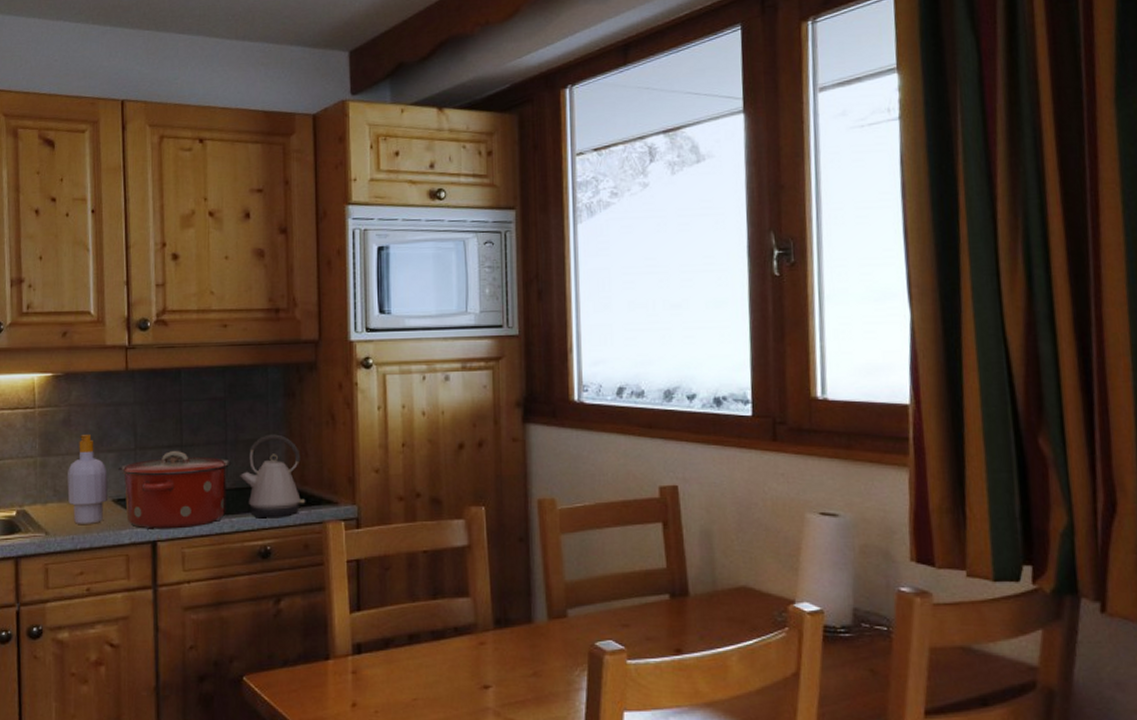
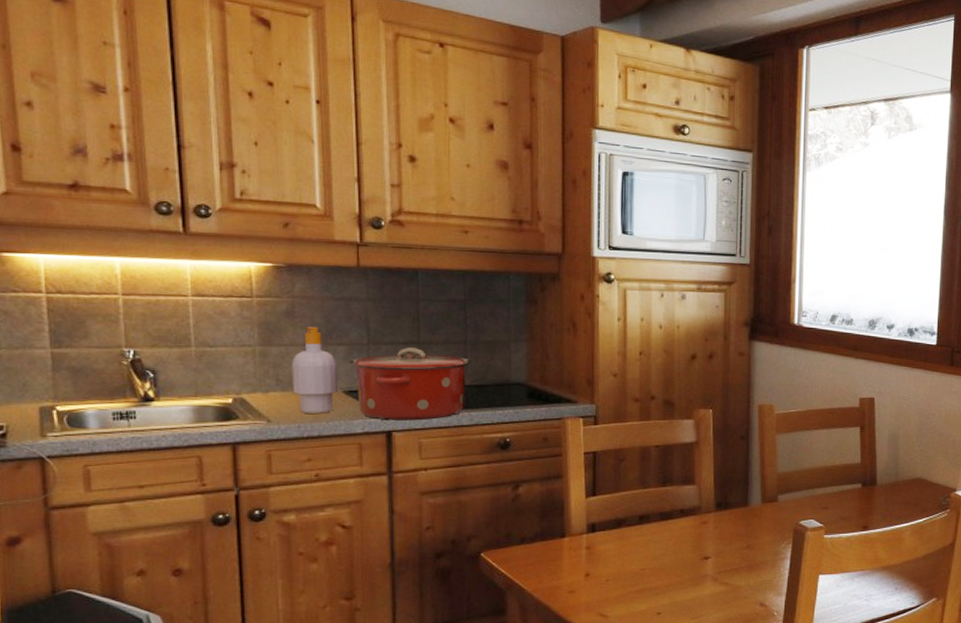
kettle: present [240,434,305,519] -> none [480,337,545,414]

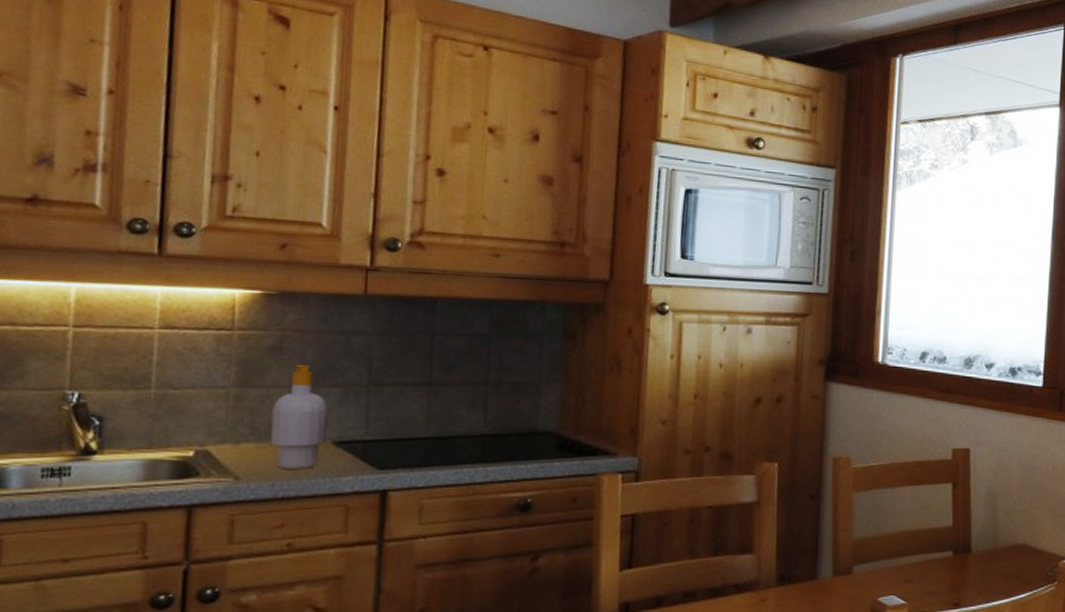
casserole: present [349,348,472,422] -> none [343,390,492,479]

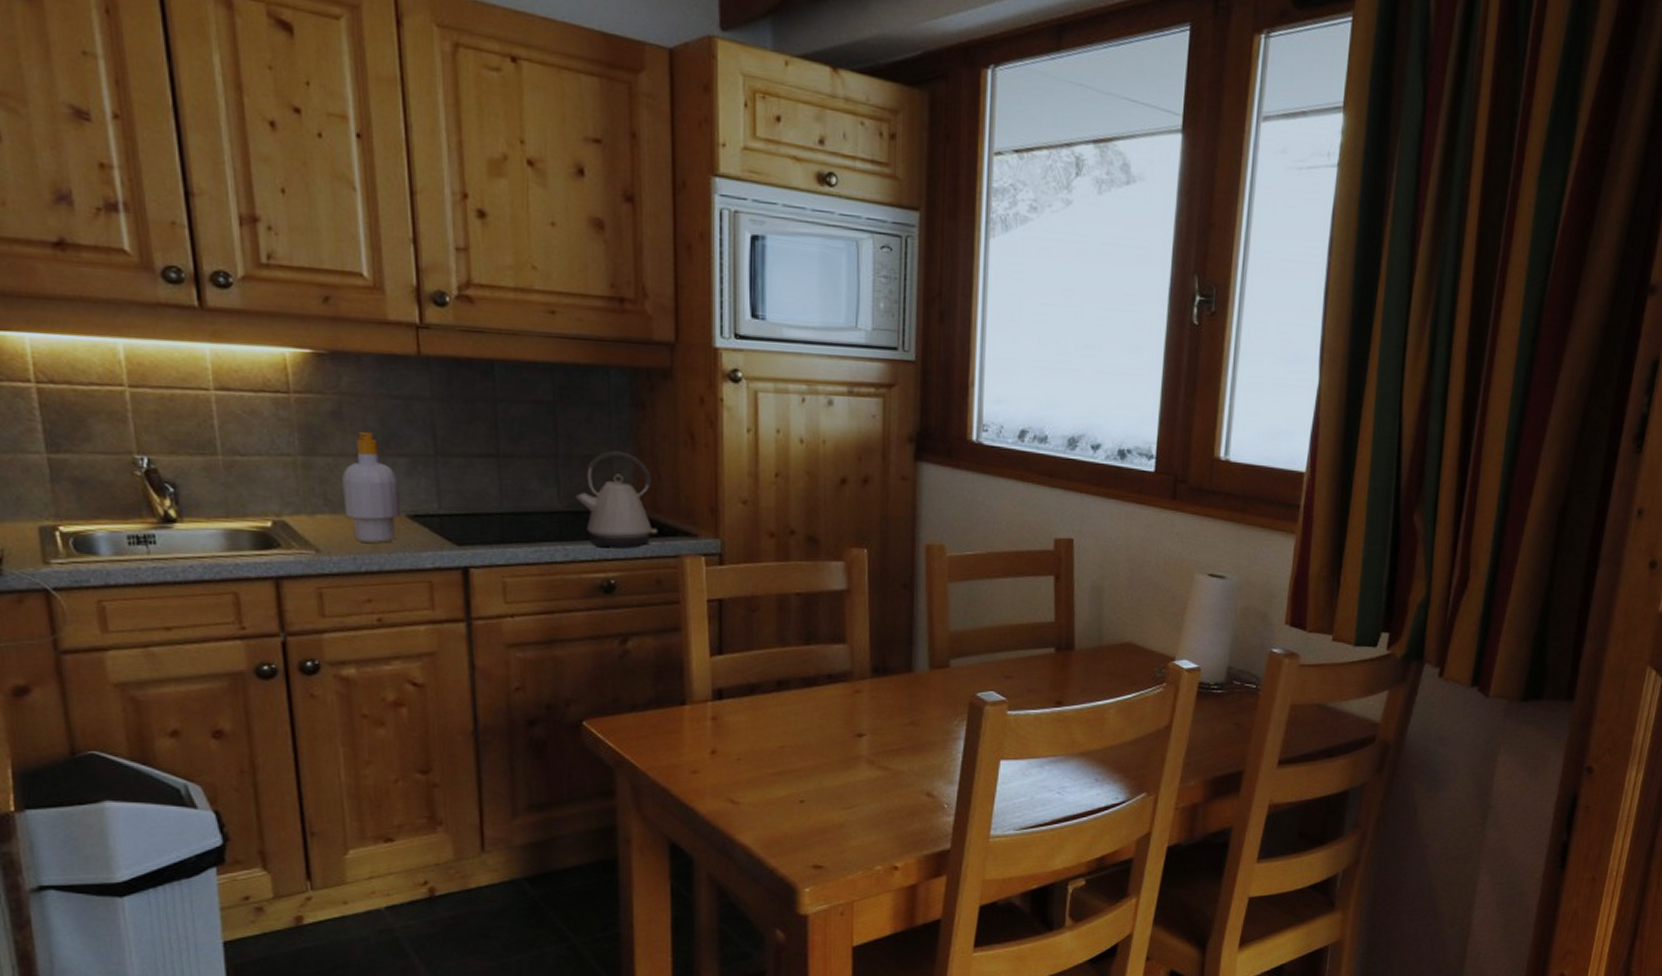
kettle: none [501,377,578,469] -> present [575,450,657,549]

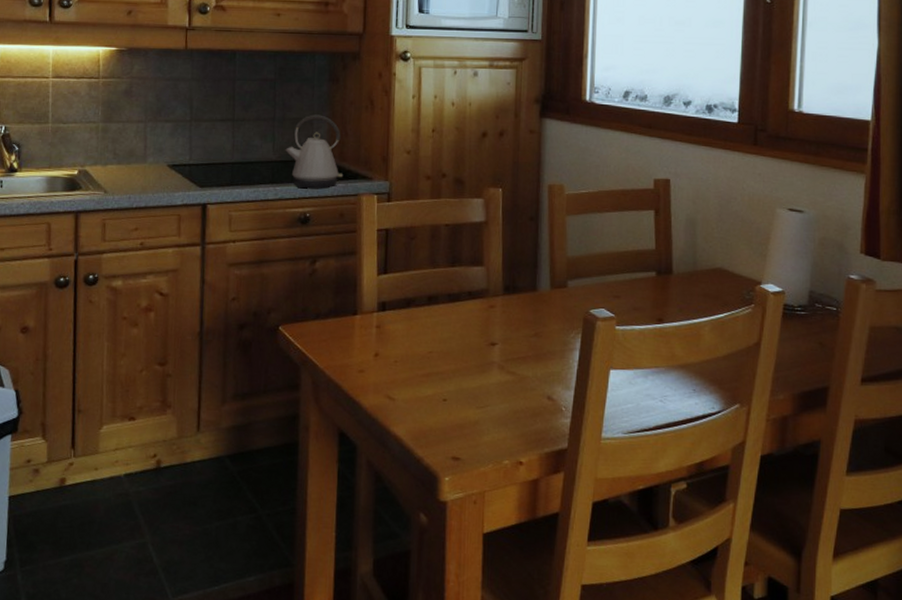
soap bottle: present [341,431,401,544] -> none [126,104,164,187]

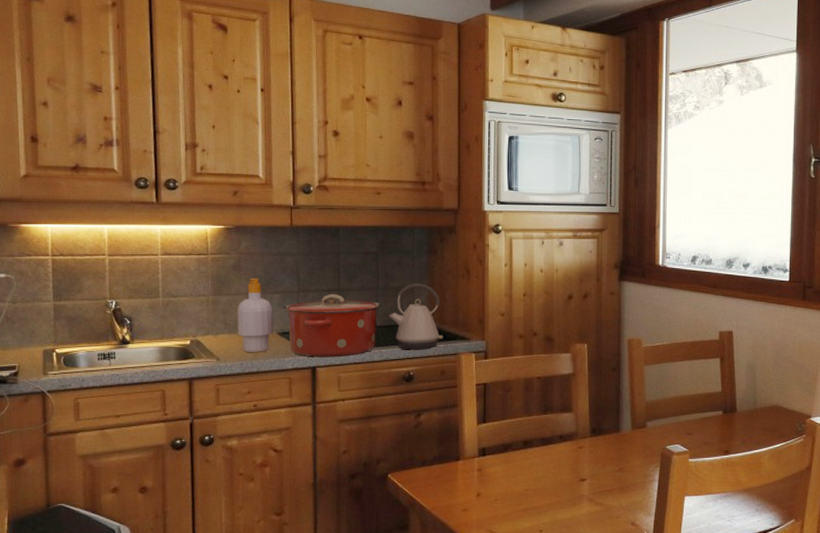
soap bottle: none [126,104,164,187] -> present [236,277,274,353]
casserole: none [174,124,279,195] -> present [283,294,382,358]

